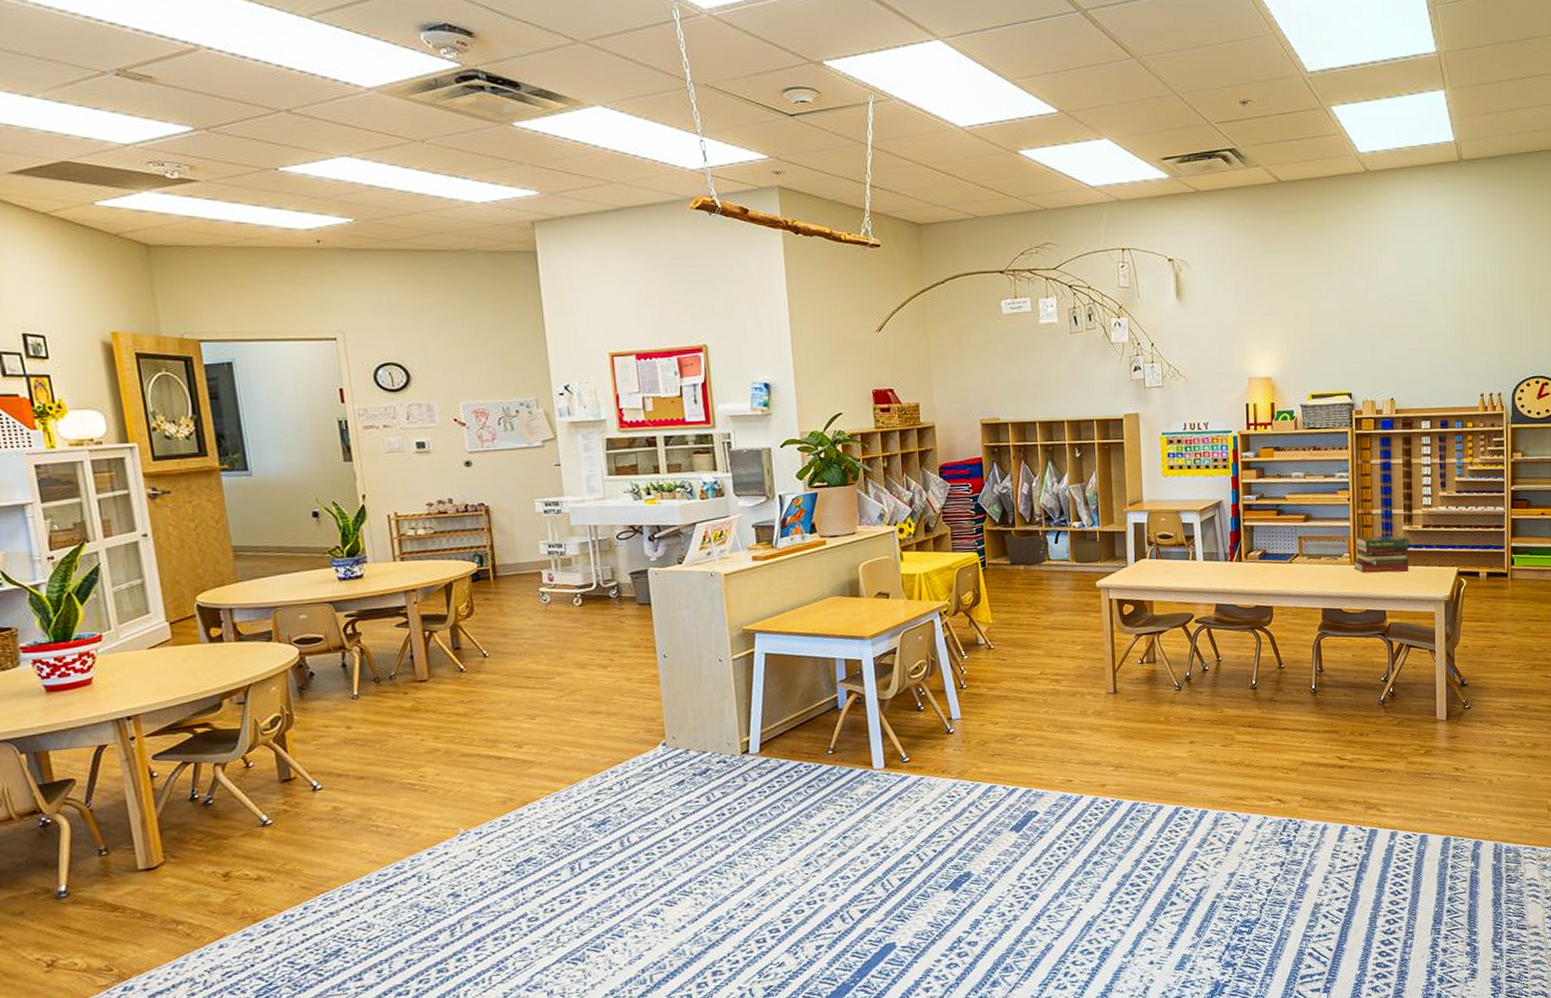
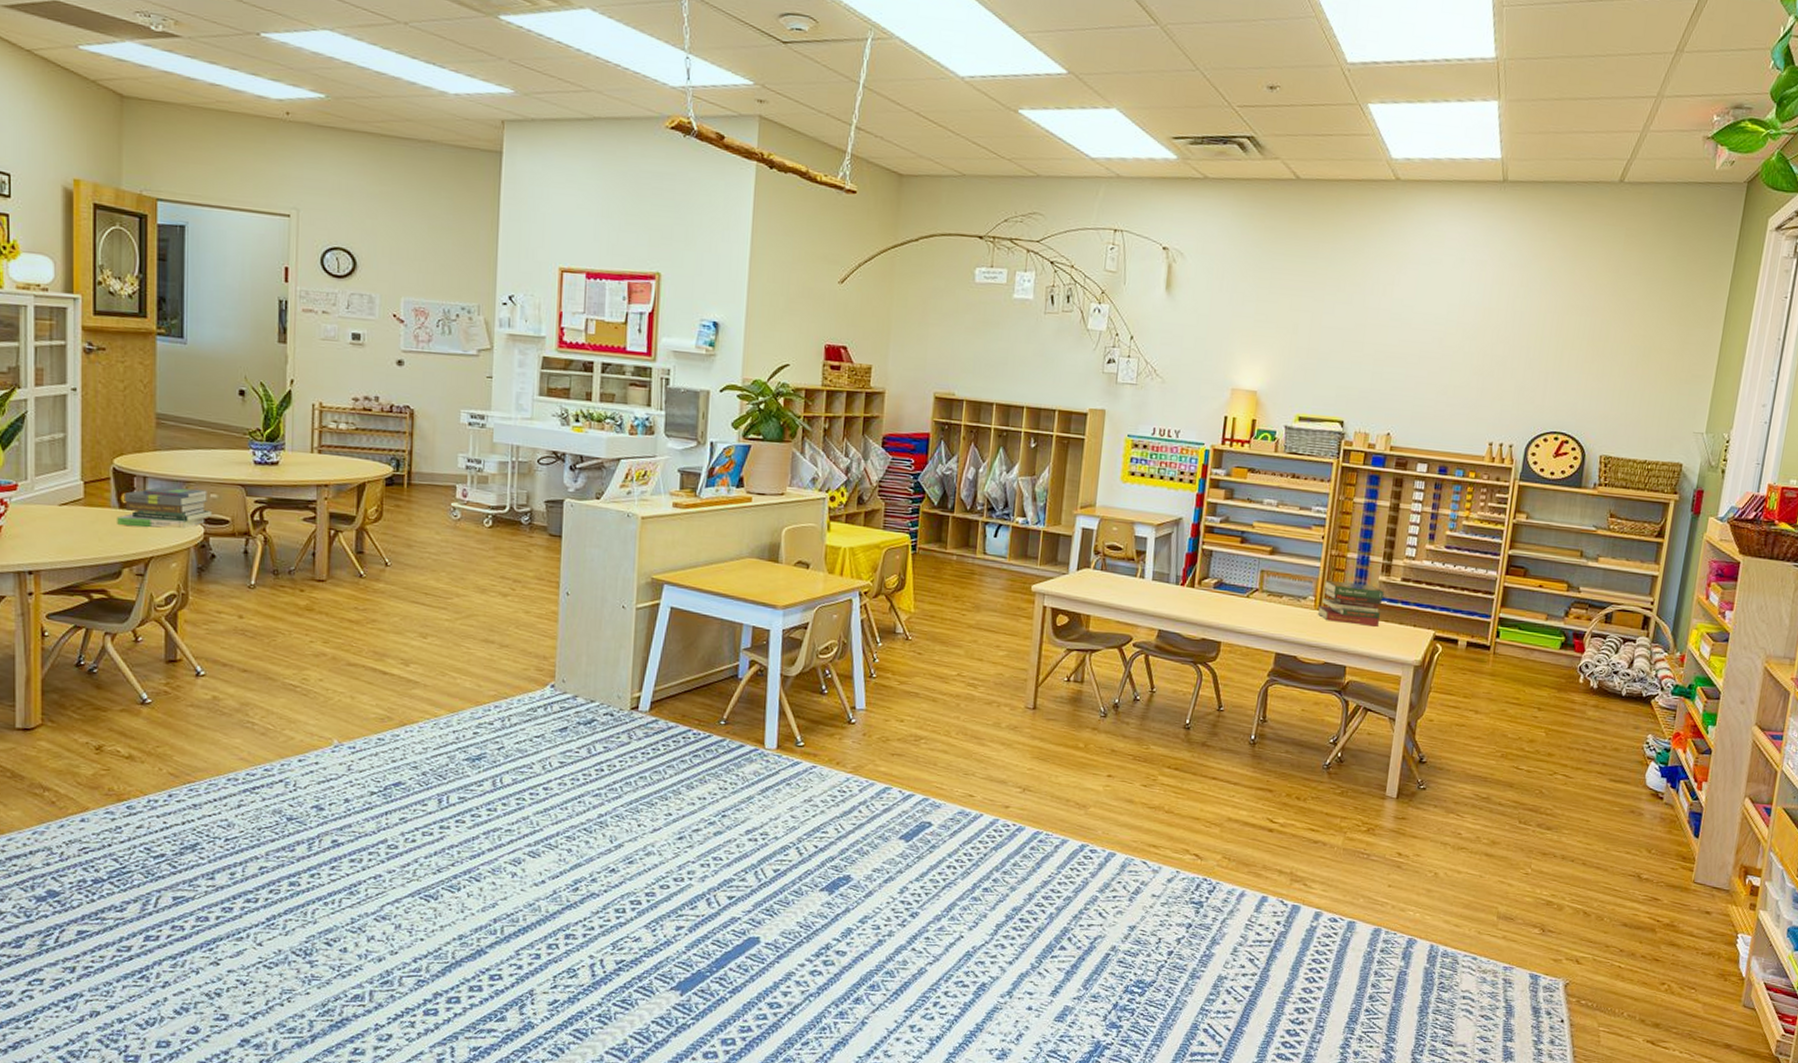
books: none [209,612,304,658] -> present [117,486,212,529]
basket: present [1003,531,1049,566] -> none [939,518,989,557]
basket: present [1070,536,1103,563] -> none [1011,535,1046,564]

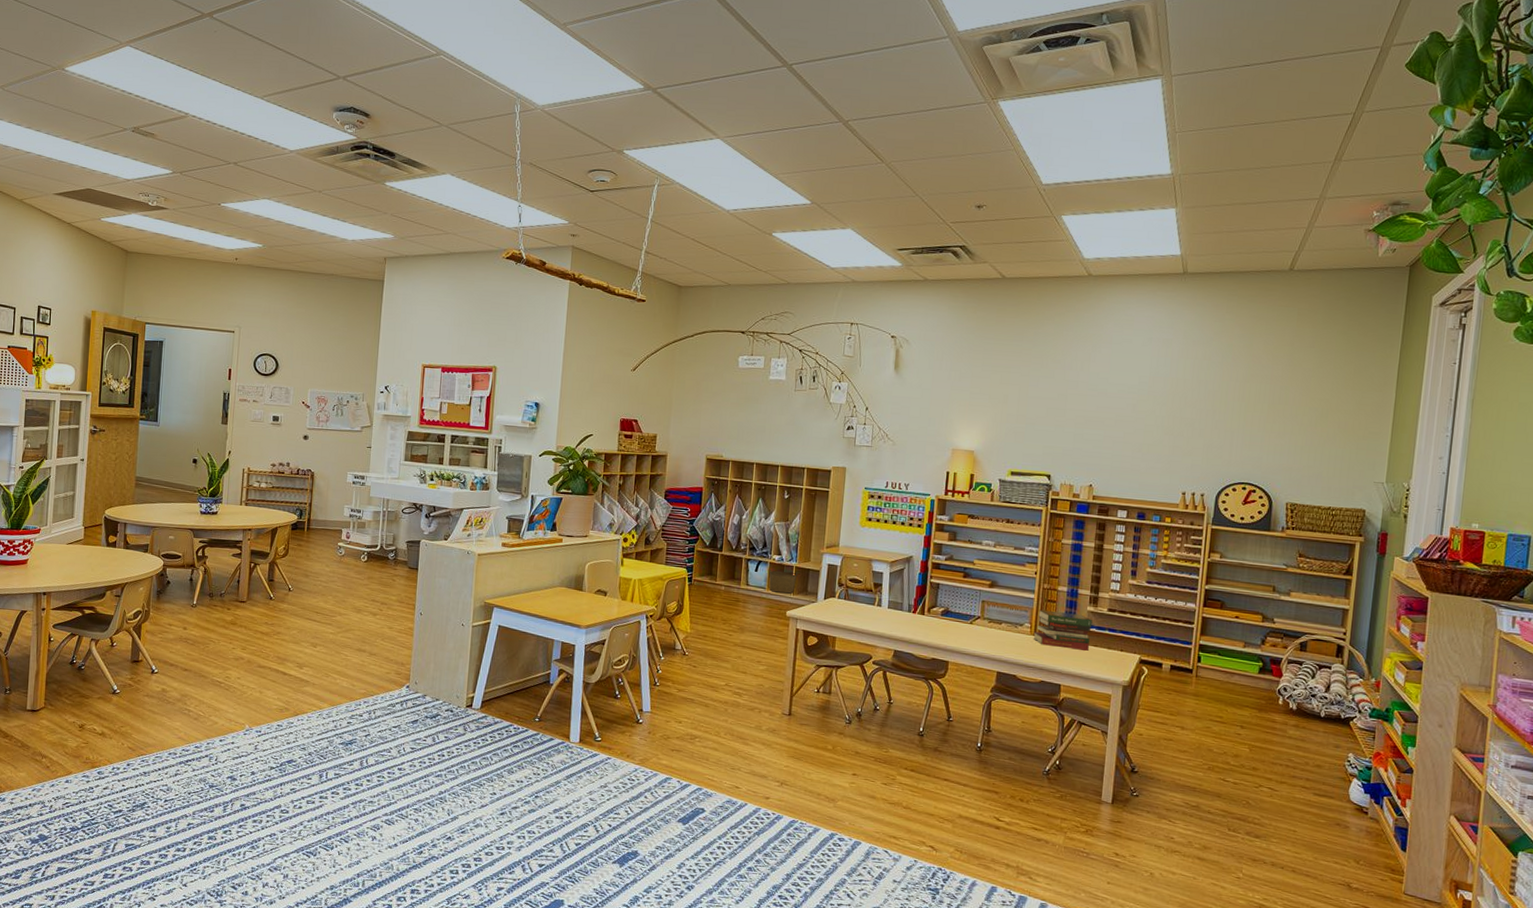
books: present [117,486,212,529] -> none [105,530,169,562]
basket: none [1011,535,1046,564] -> present [769,570,798,594]

